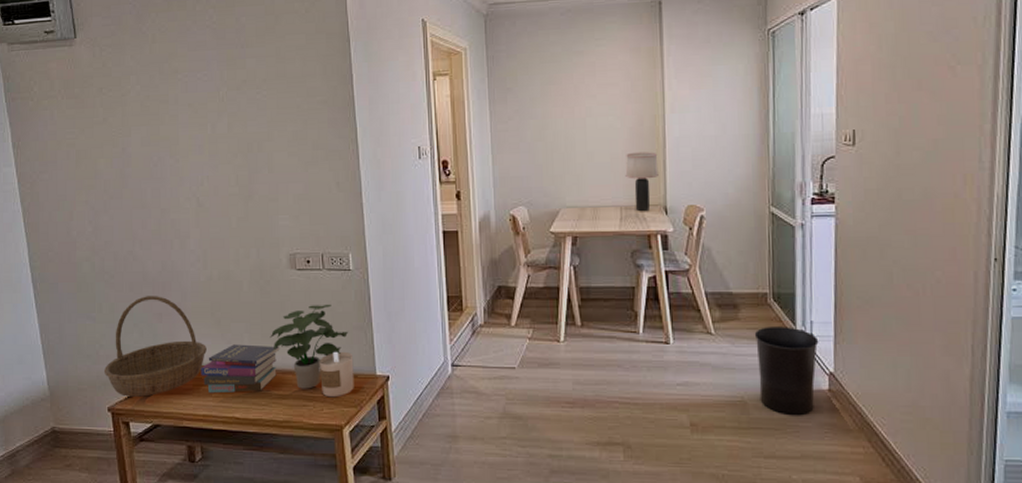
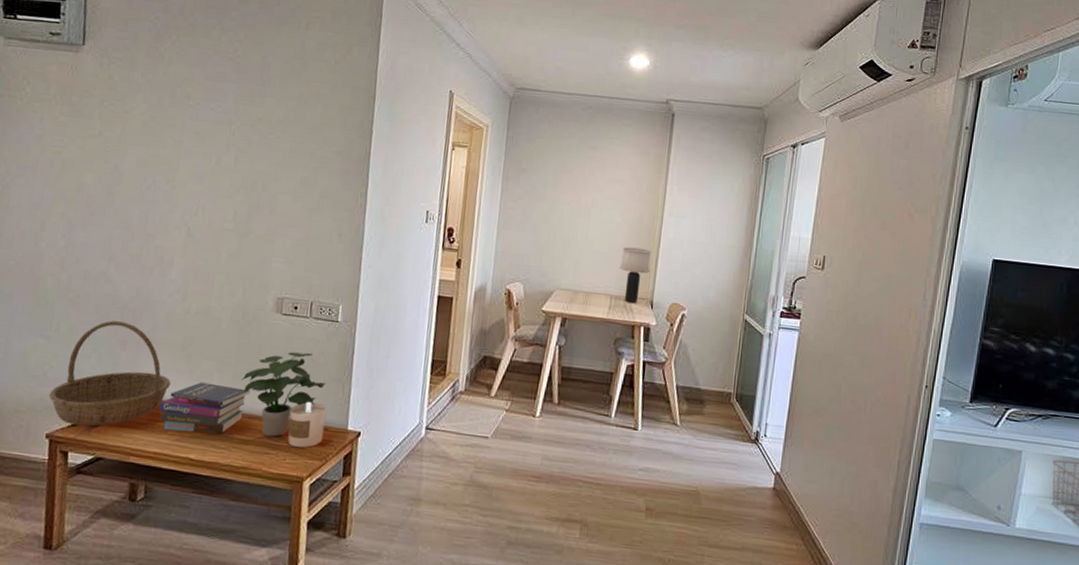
waste bin: present [754,327,819,415] -> none [712,424,771,509]

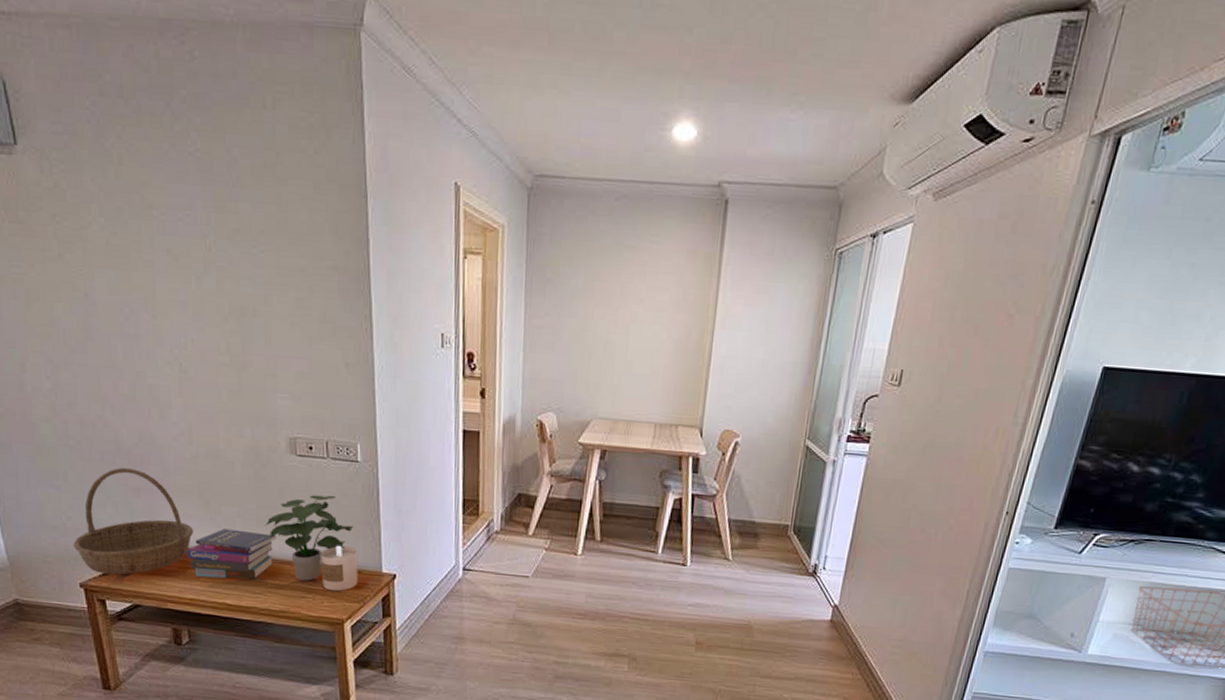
table lamp: present [619,246,652,304] -> none [664,367,701,432]

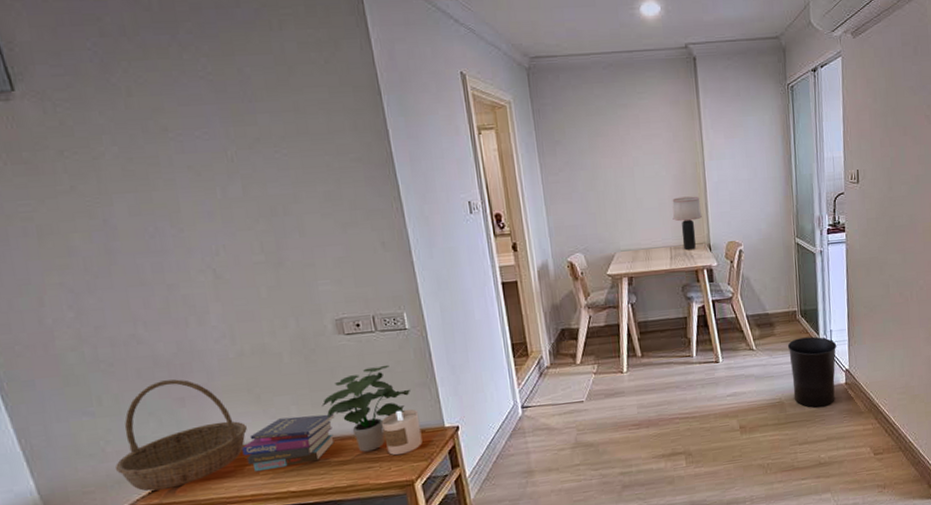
table lamp: none [664,367,701,432] -> present [672,196,702,251]
waste bin: none [765,557,830,641] -> present [787,336,837,408]

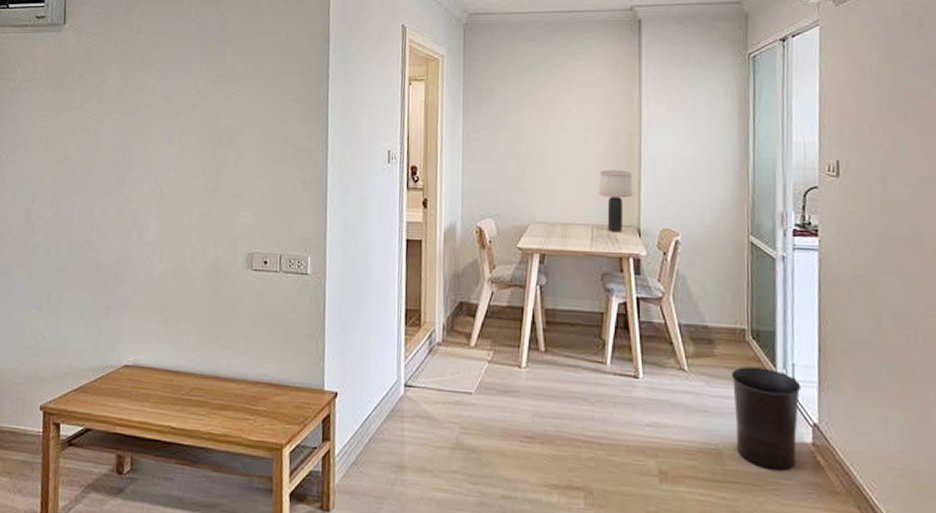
basket: present [114,379,247,492] -> none [41,287,151,397]
books: present [242,414,335,472] -> none [141,346,227,400]
potted plant: present [322,364,411,452] -> none [217,308,300,401]
candle: present [381,409,423,456] -> none [264,361,302,412]

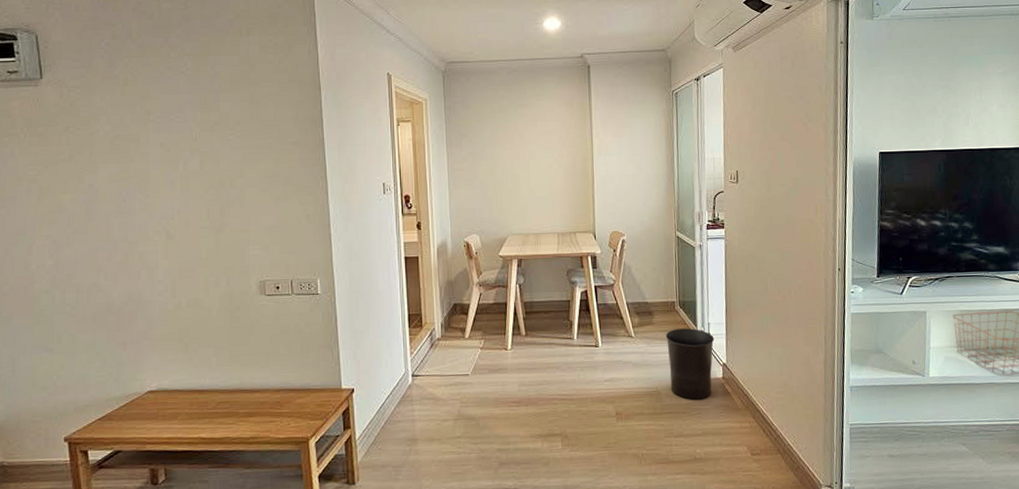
table lamp: present [598,170,633,233] -> none [561,188,589,238]

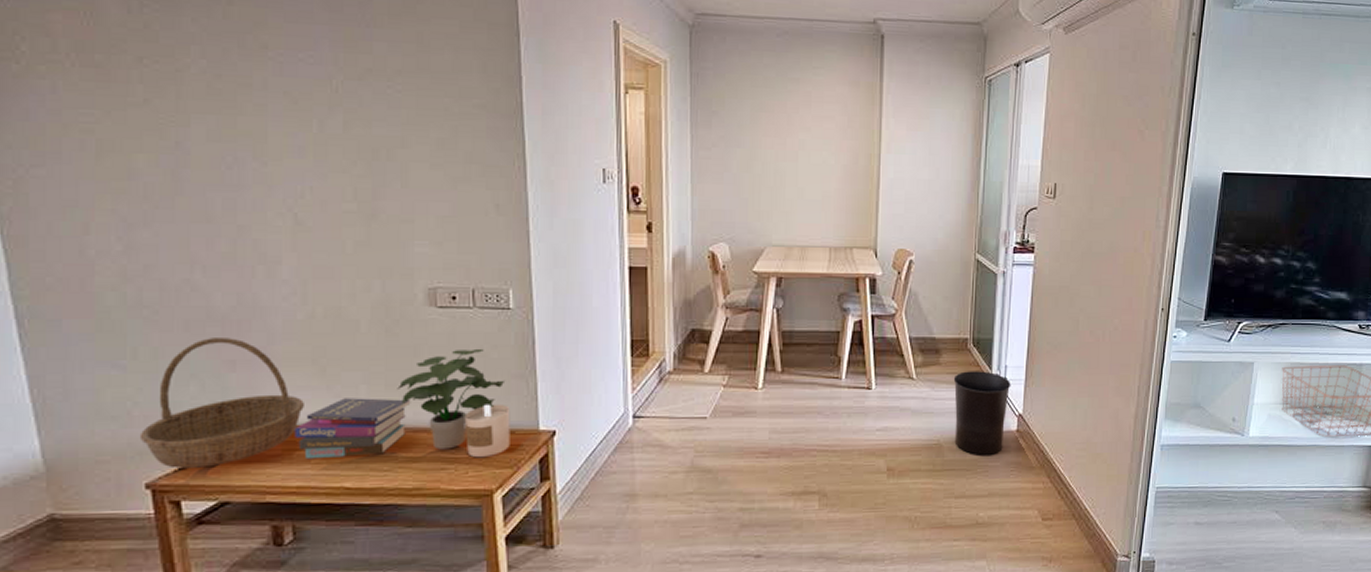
basket: none [61,325,173,426] -> present [139,338,304,469]
books: none [166,367,248,417] -> present [294,398,411,460]
potted plant: none [238,325,316,406] -> present [397,348,506,450]
candle: none [286,368,320,412] -> present [464,404,511,458]

